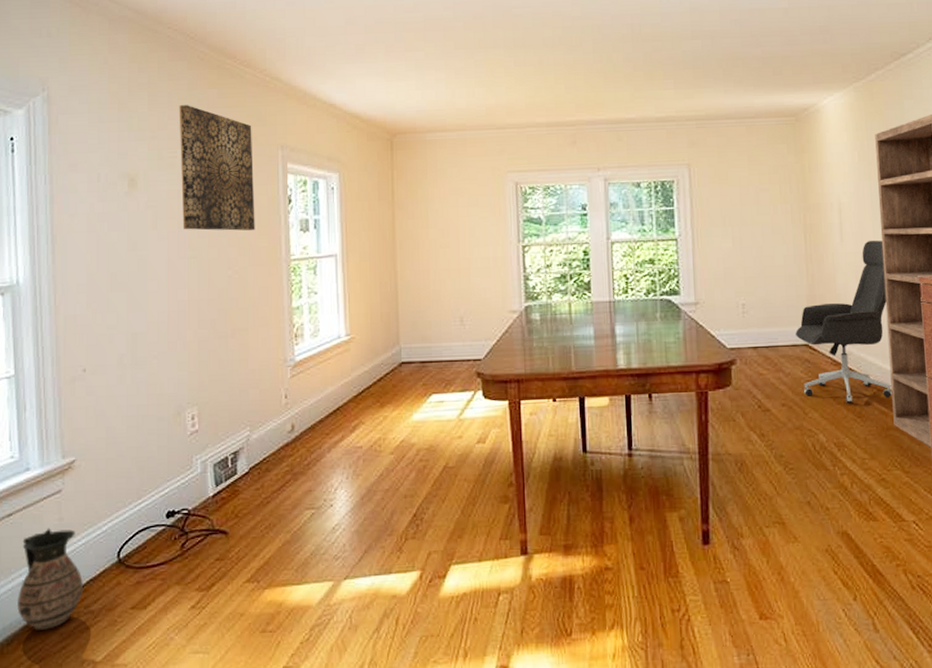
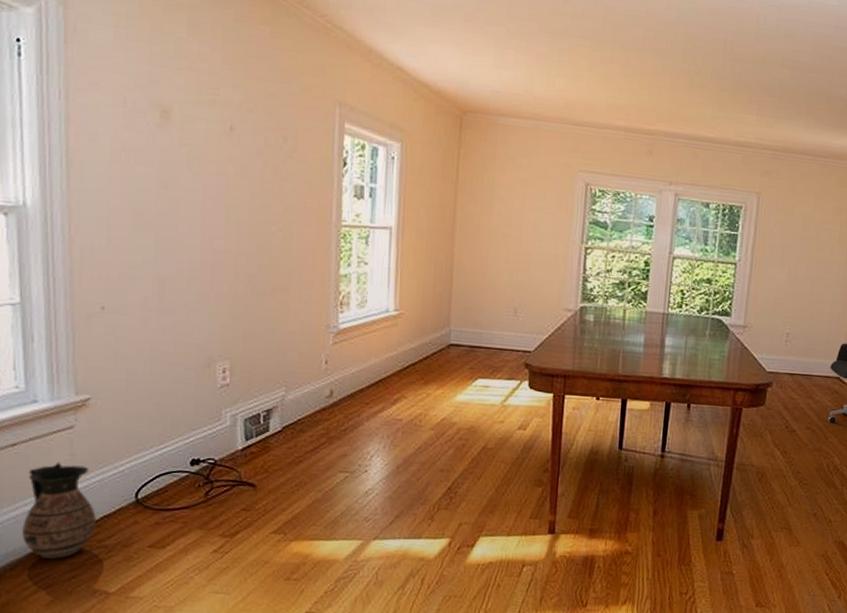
wall art: present [179,105,255,231] -> none [222,37,308,188]

